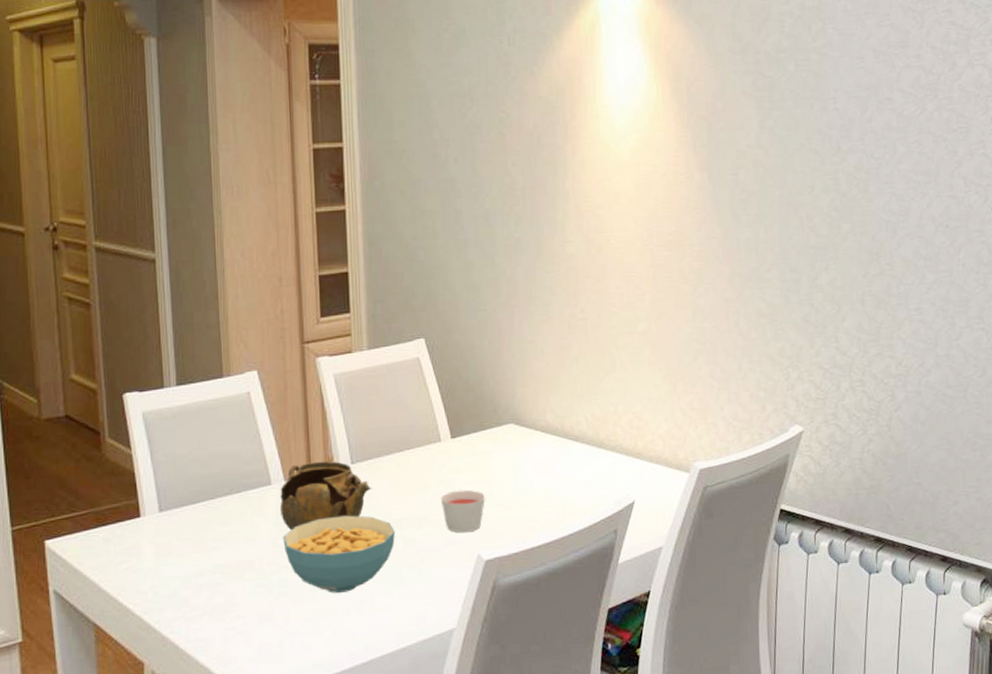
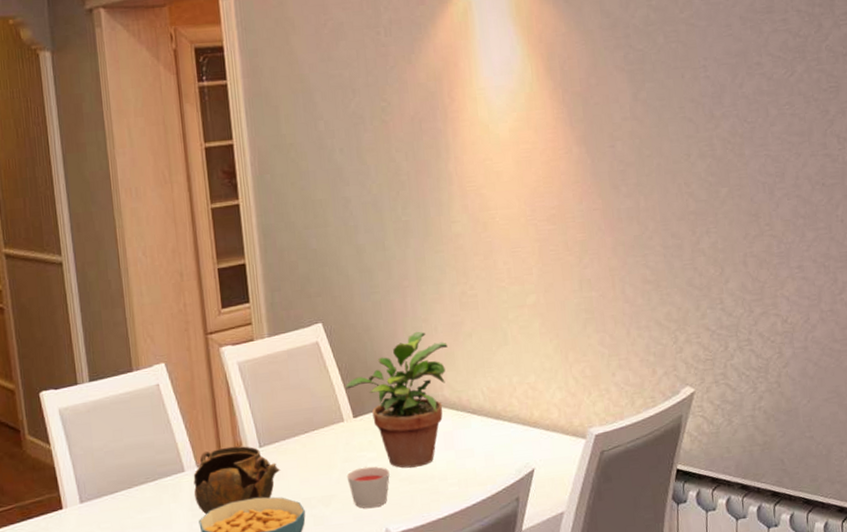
potted plant: none [444,352,553,493] -> present [345,331,448,468]

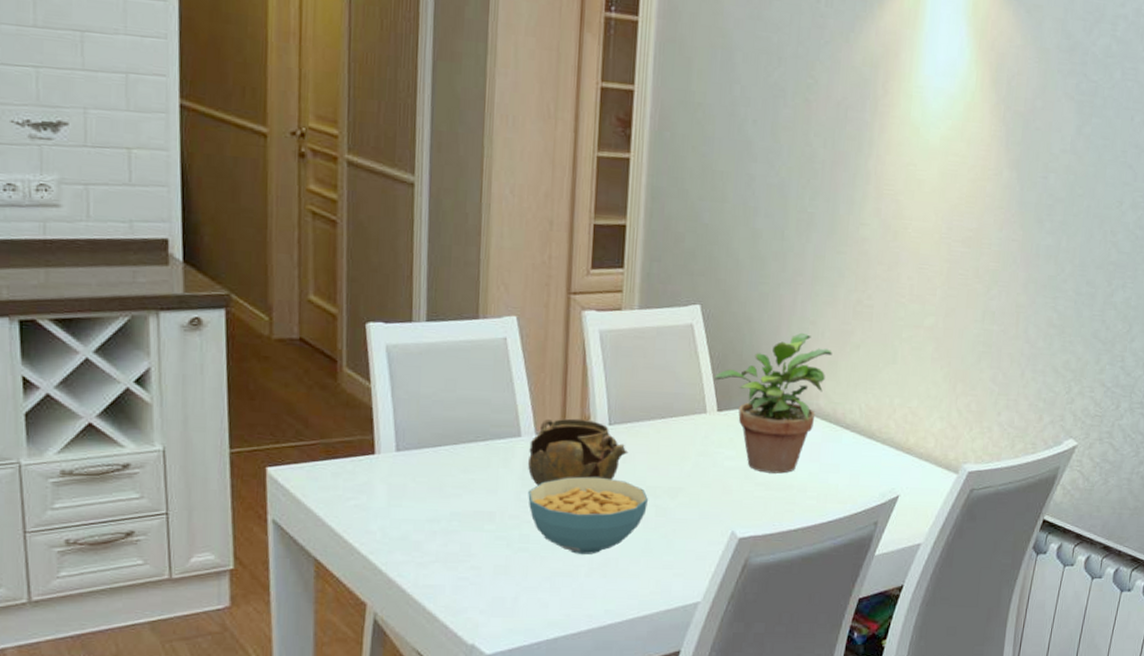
candle: present [346,466,390,509] -> none [699,464,746,508]

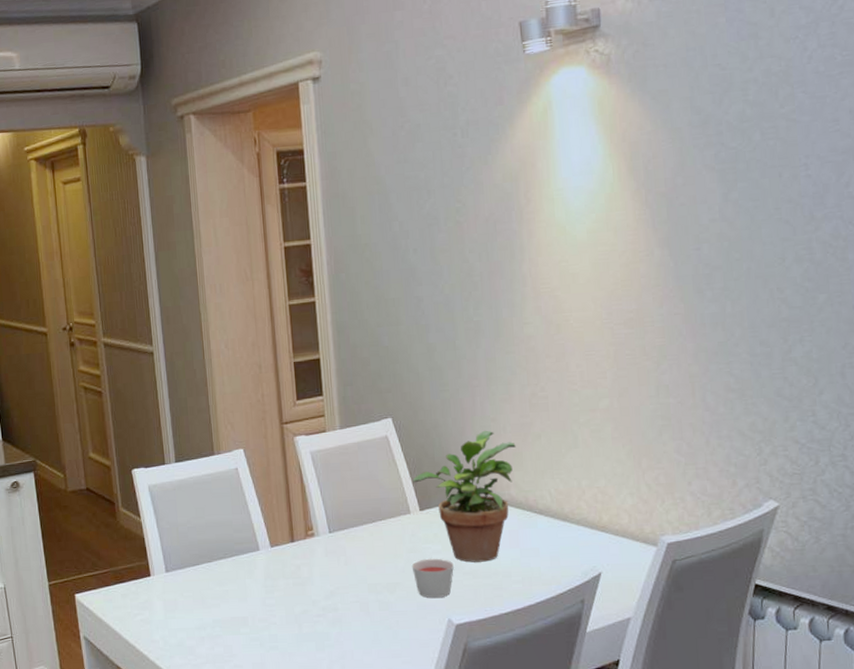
teapot: present [527,418,629,486] -> none [267,530,349,592]
cereal bowl: present [528,476,648,554] -> none [271,579,371,649]
candle: none [699,464,746,508] -> present [411,558,454,599]

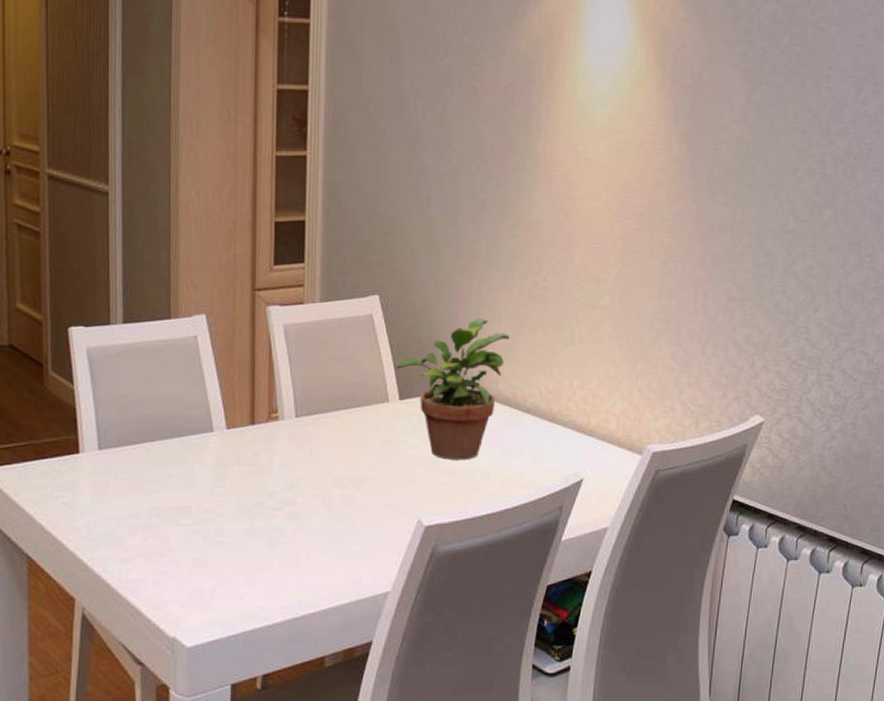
candle: present [411,558,454,599] -> none [384,453,430,497]

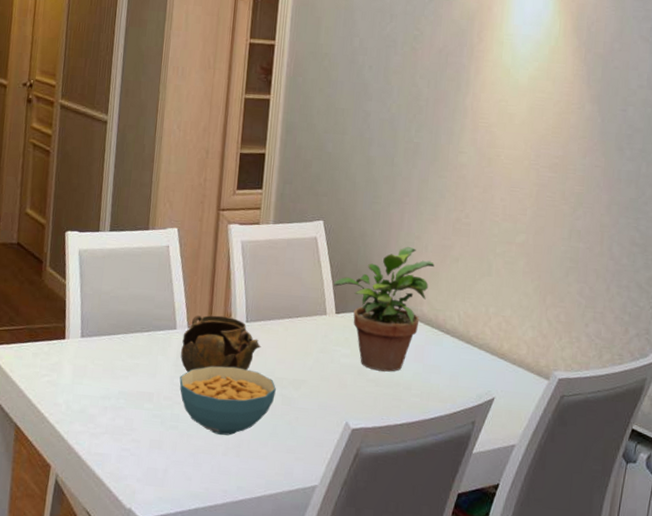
teapot: none [220,412,315,480] -> present [180,314,261,373]
cereal bowl: none [221,469,335,546] -> present [179,366,276,436]

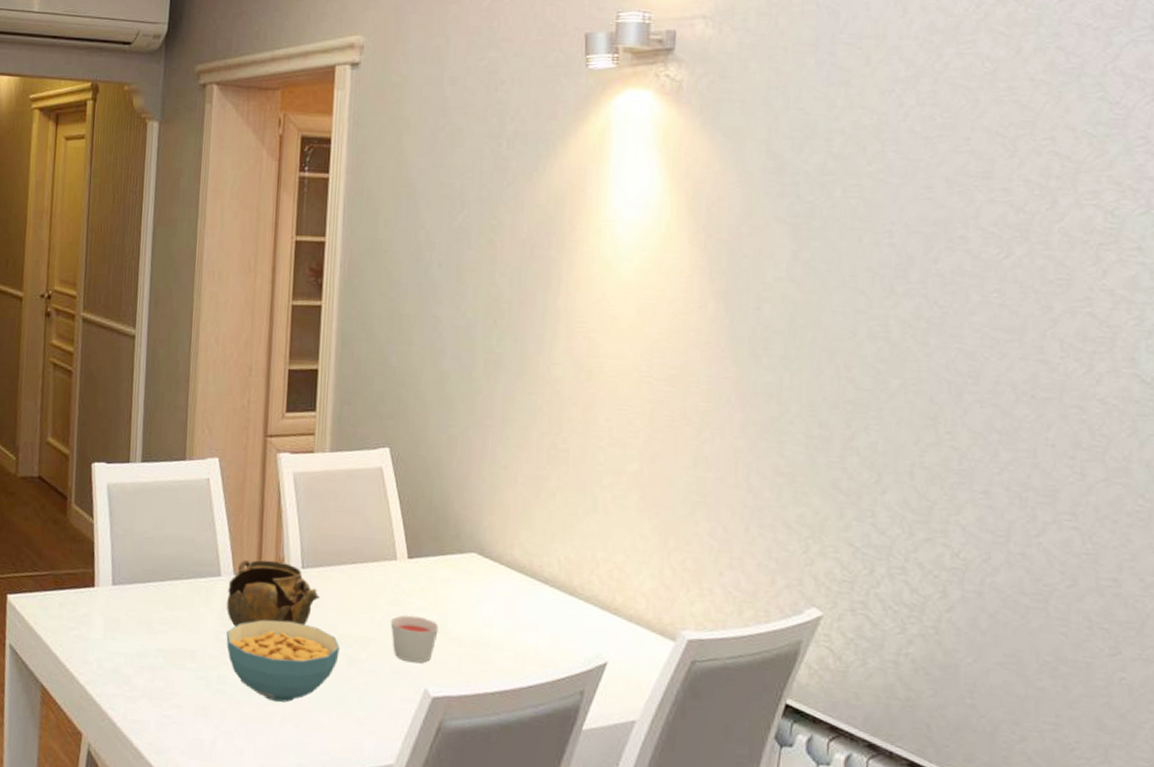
candle: none [319,360,359,401] -> present [390,614,439,663]
potted plant: present [333,246,435,372] -> none [404,477,526,629]

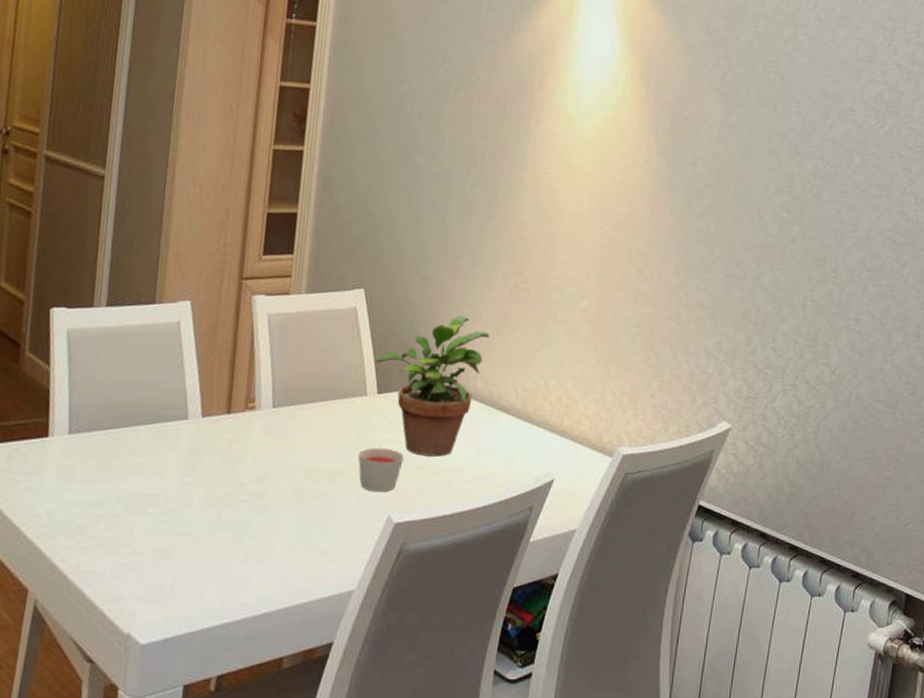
teapot: present [226,559,321,627] -> none [192,401,290,469]
cereal bowl: present [226,619,339,703] -> none [191,459,307,540]
potted plant: none [404,477,526,629] -> present [375,315,490,457]

